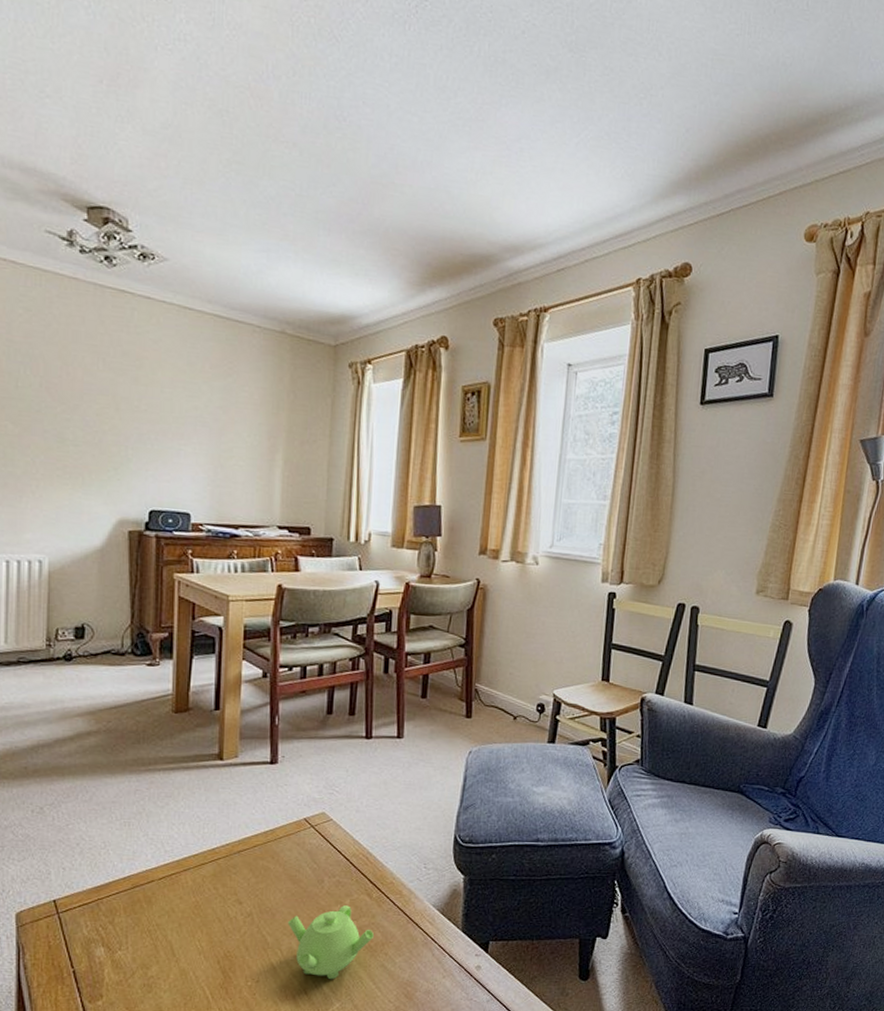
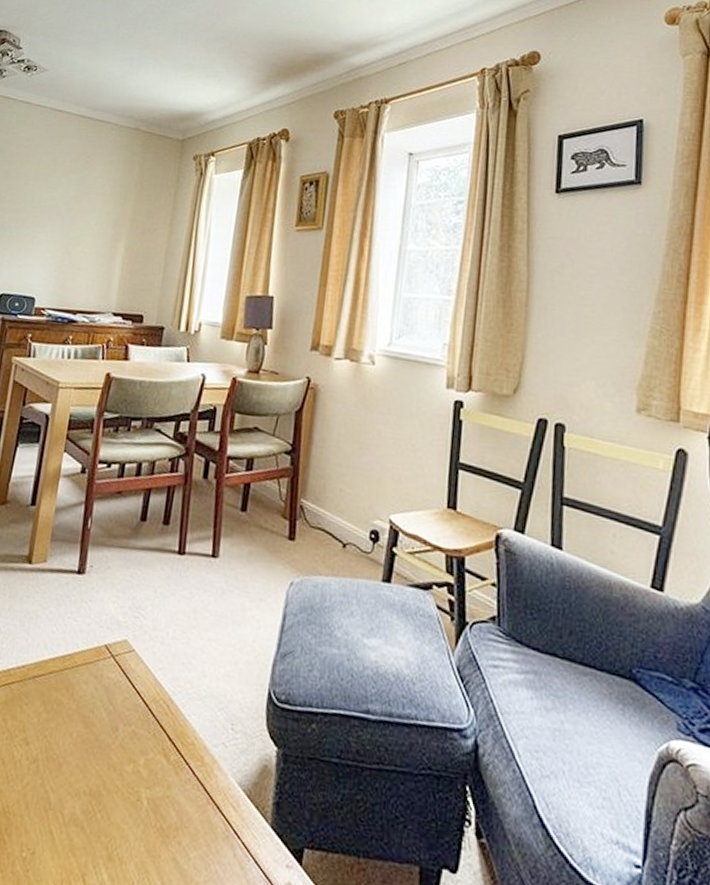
teapot: present [287,905,374,980] -> none [73,765,167,868]

